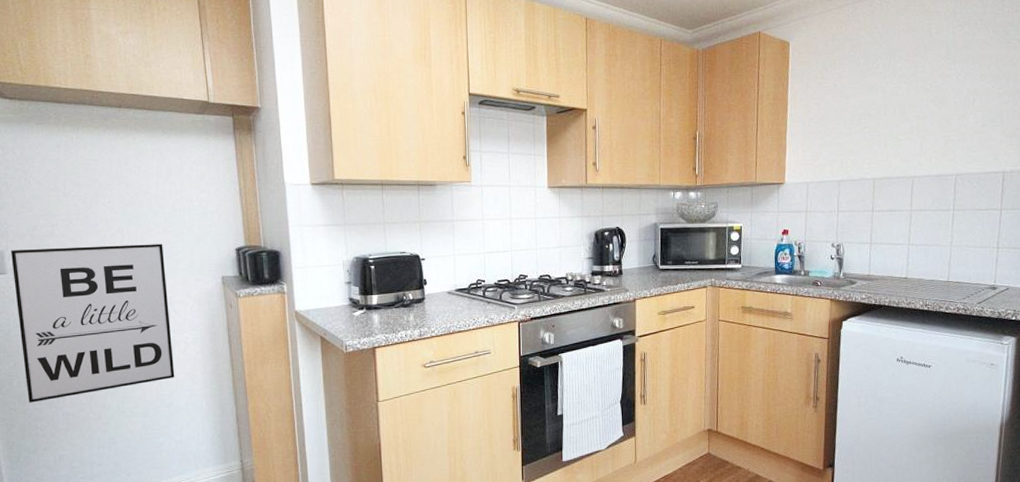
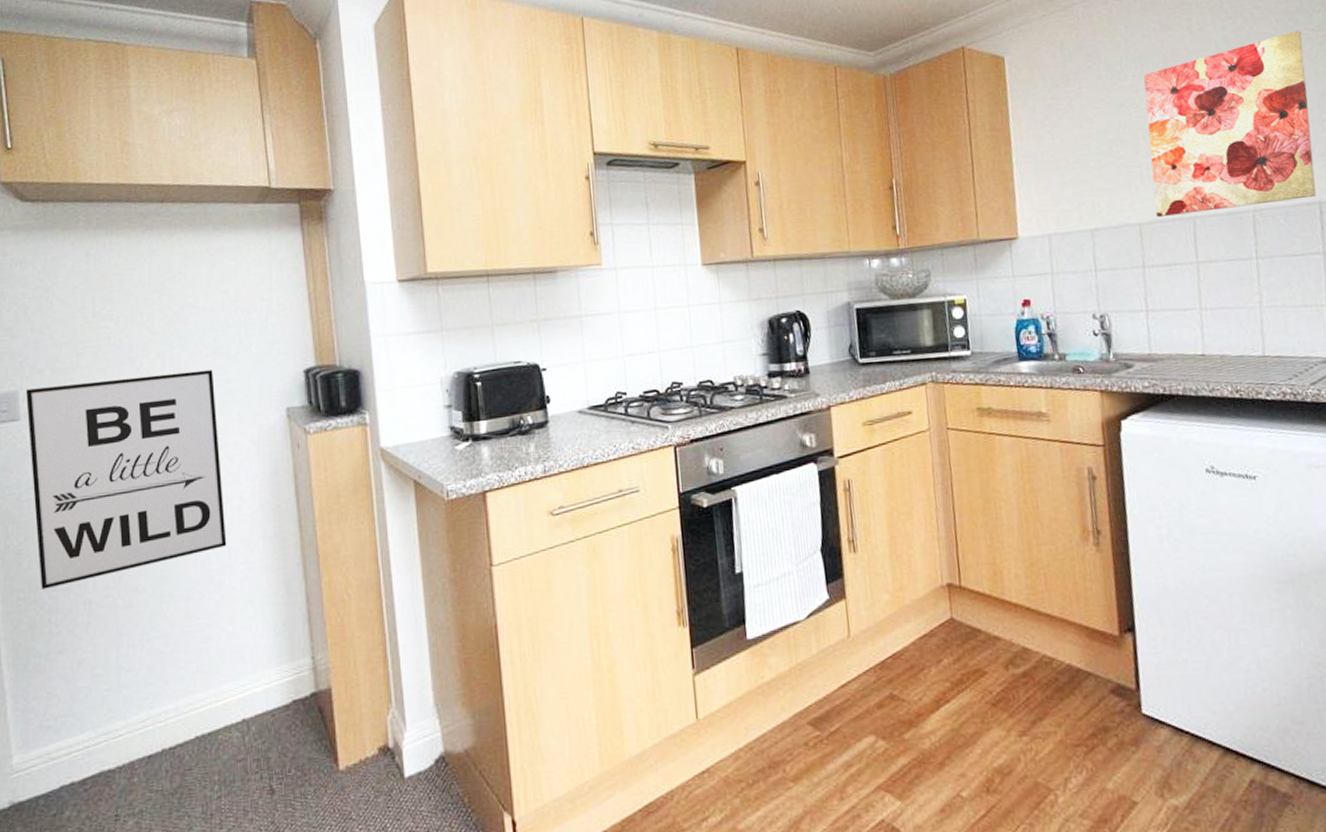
wall art: none [886,40,1010,175] -> present [1143,30,1317,218]

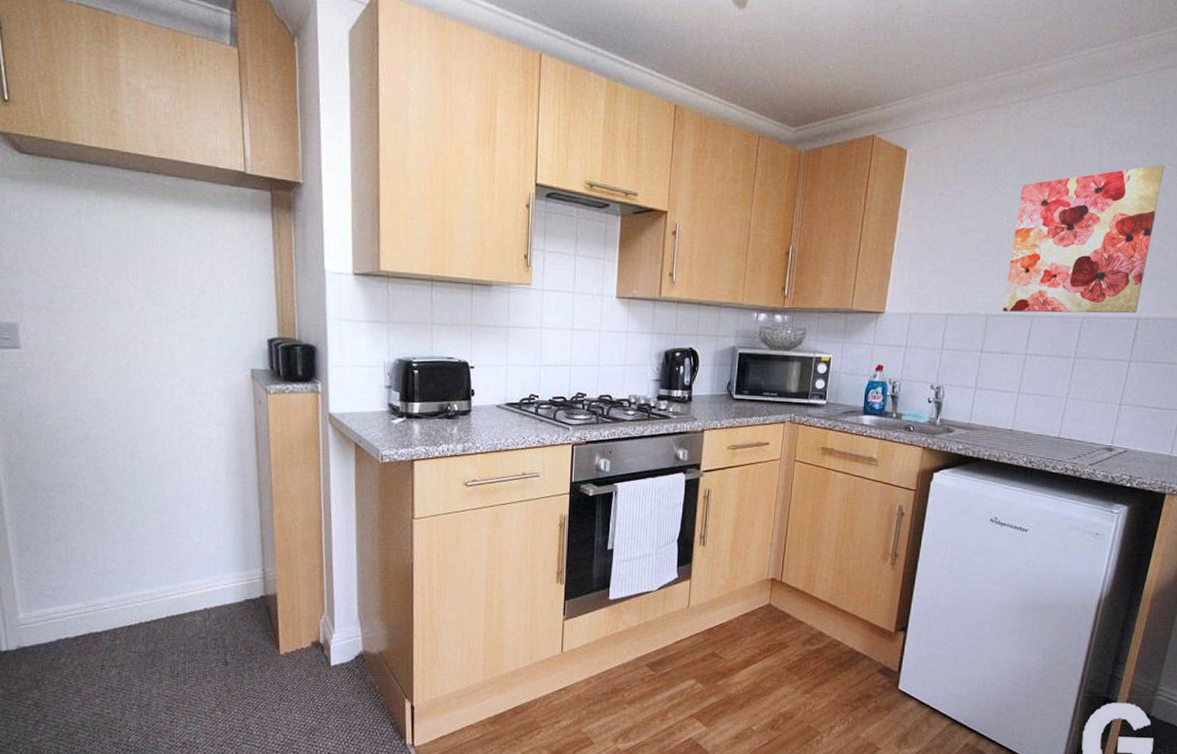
wall art: present [25,369,227,590] -> none [25,323,197,490]

